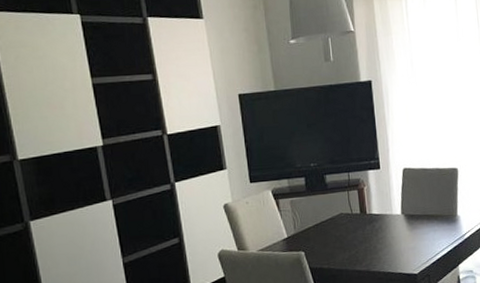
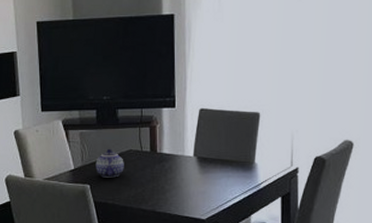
teapot: none [308,213,337,243] -> present [95,148,124,178]

